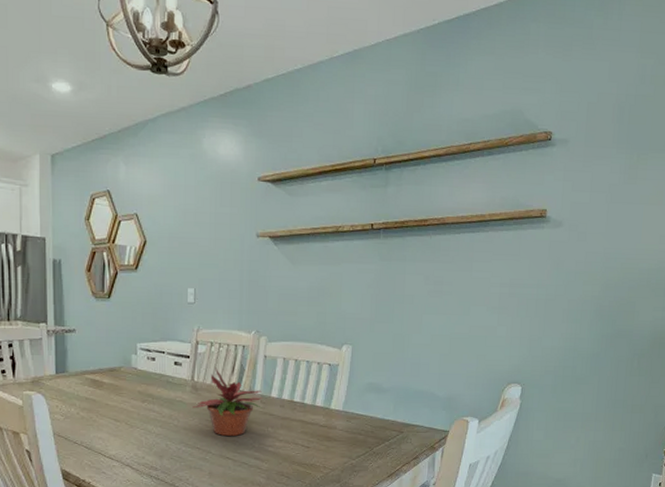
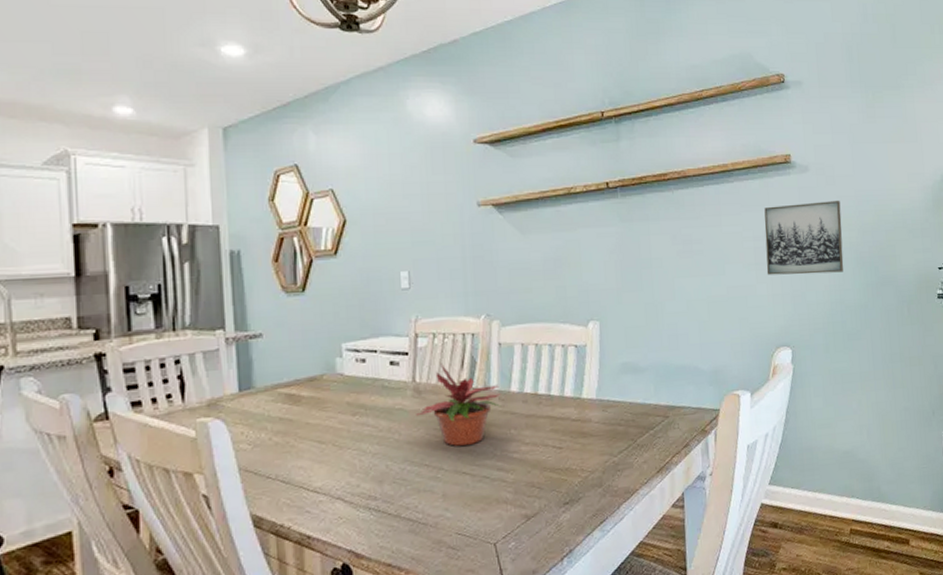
wall art: none [508,256,588,322] -> present [764,201,844,275]

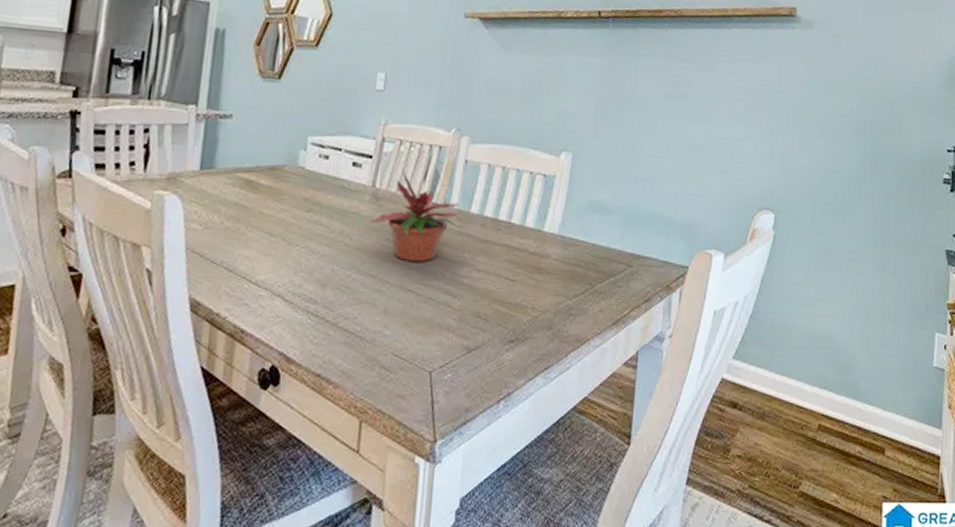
wall art: present [764,201,844,275] -> none [756,59,845,140]

